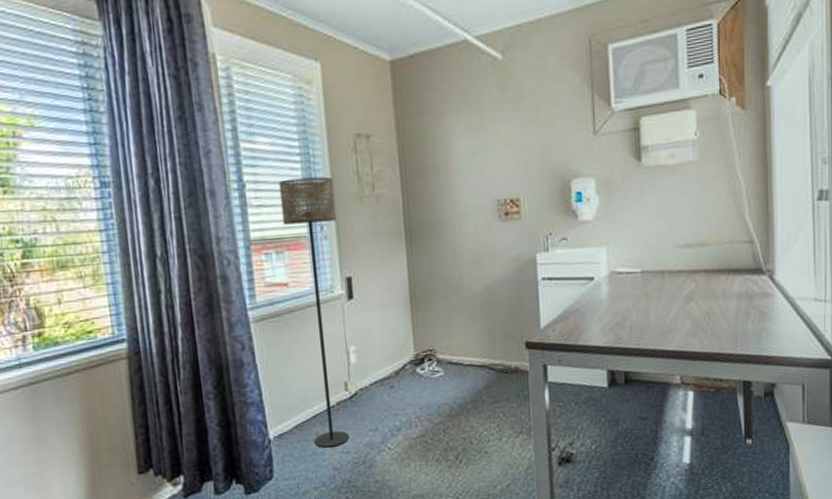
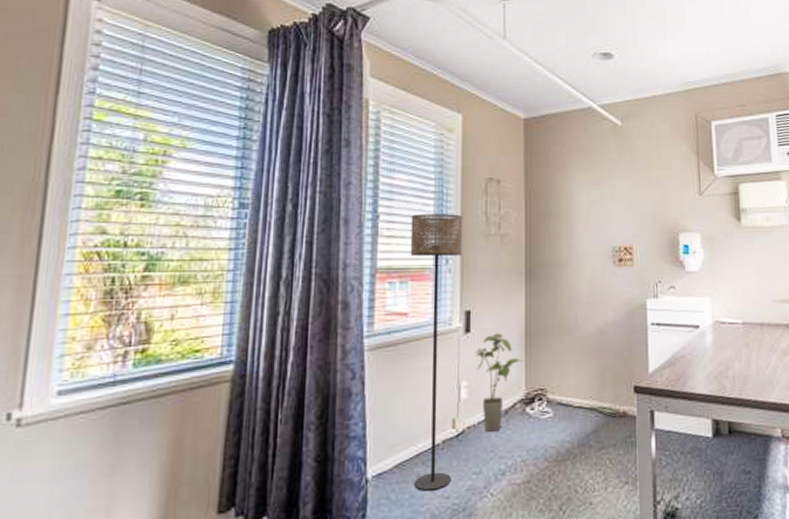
house plant: none [360,297,410,393] -> present [475,333,523,432]

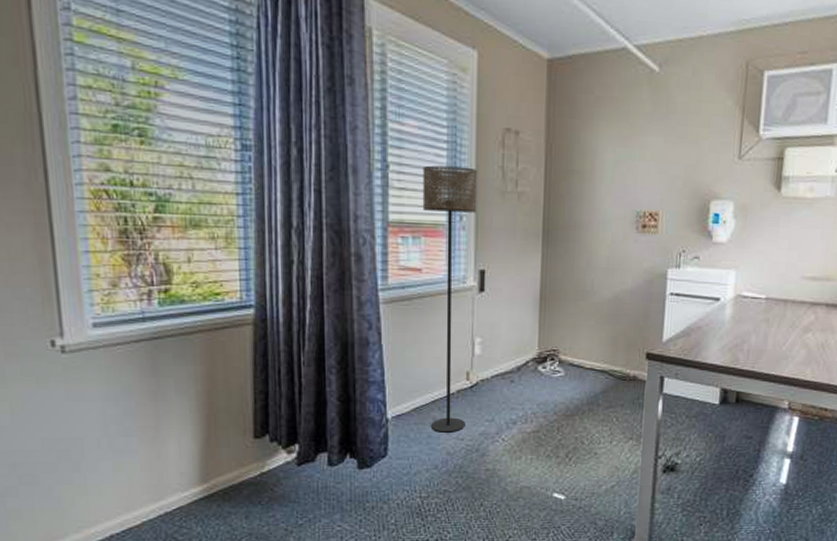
house plant: present [475,333,523,432] -> none [489,294,537,385]

